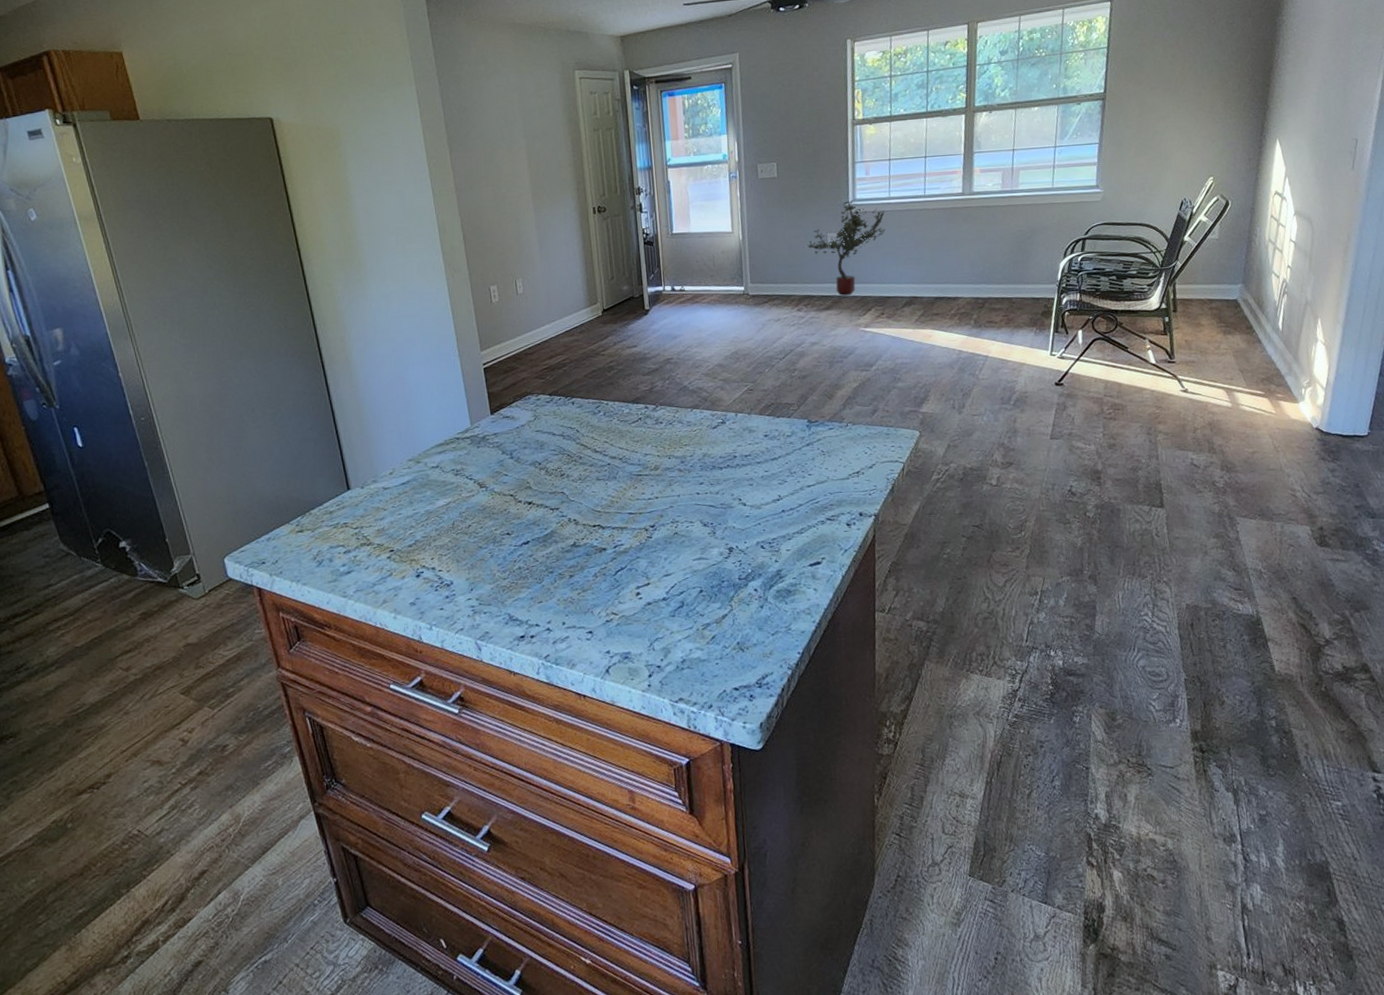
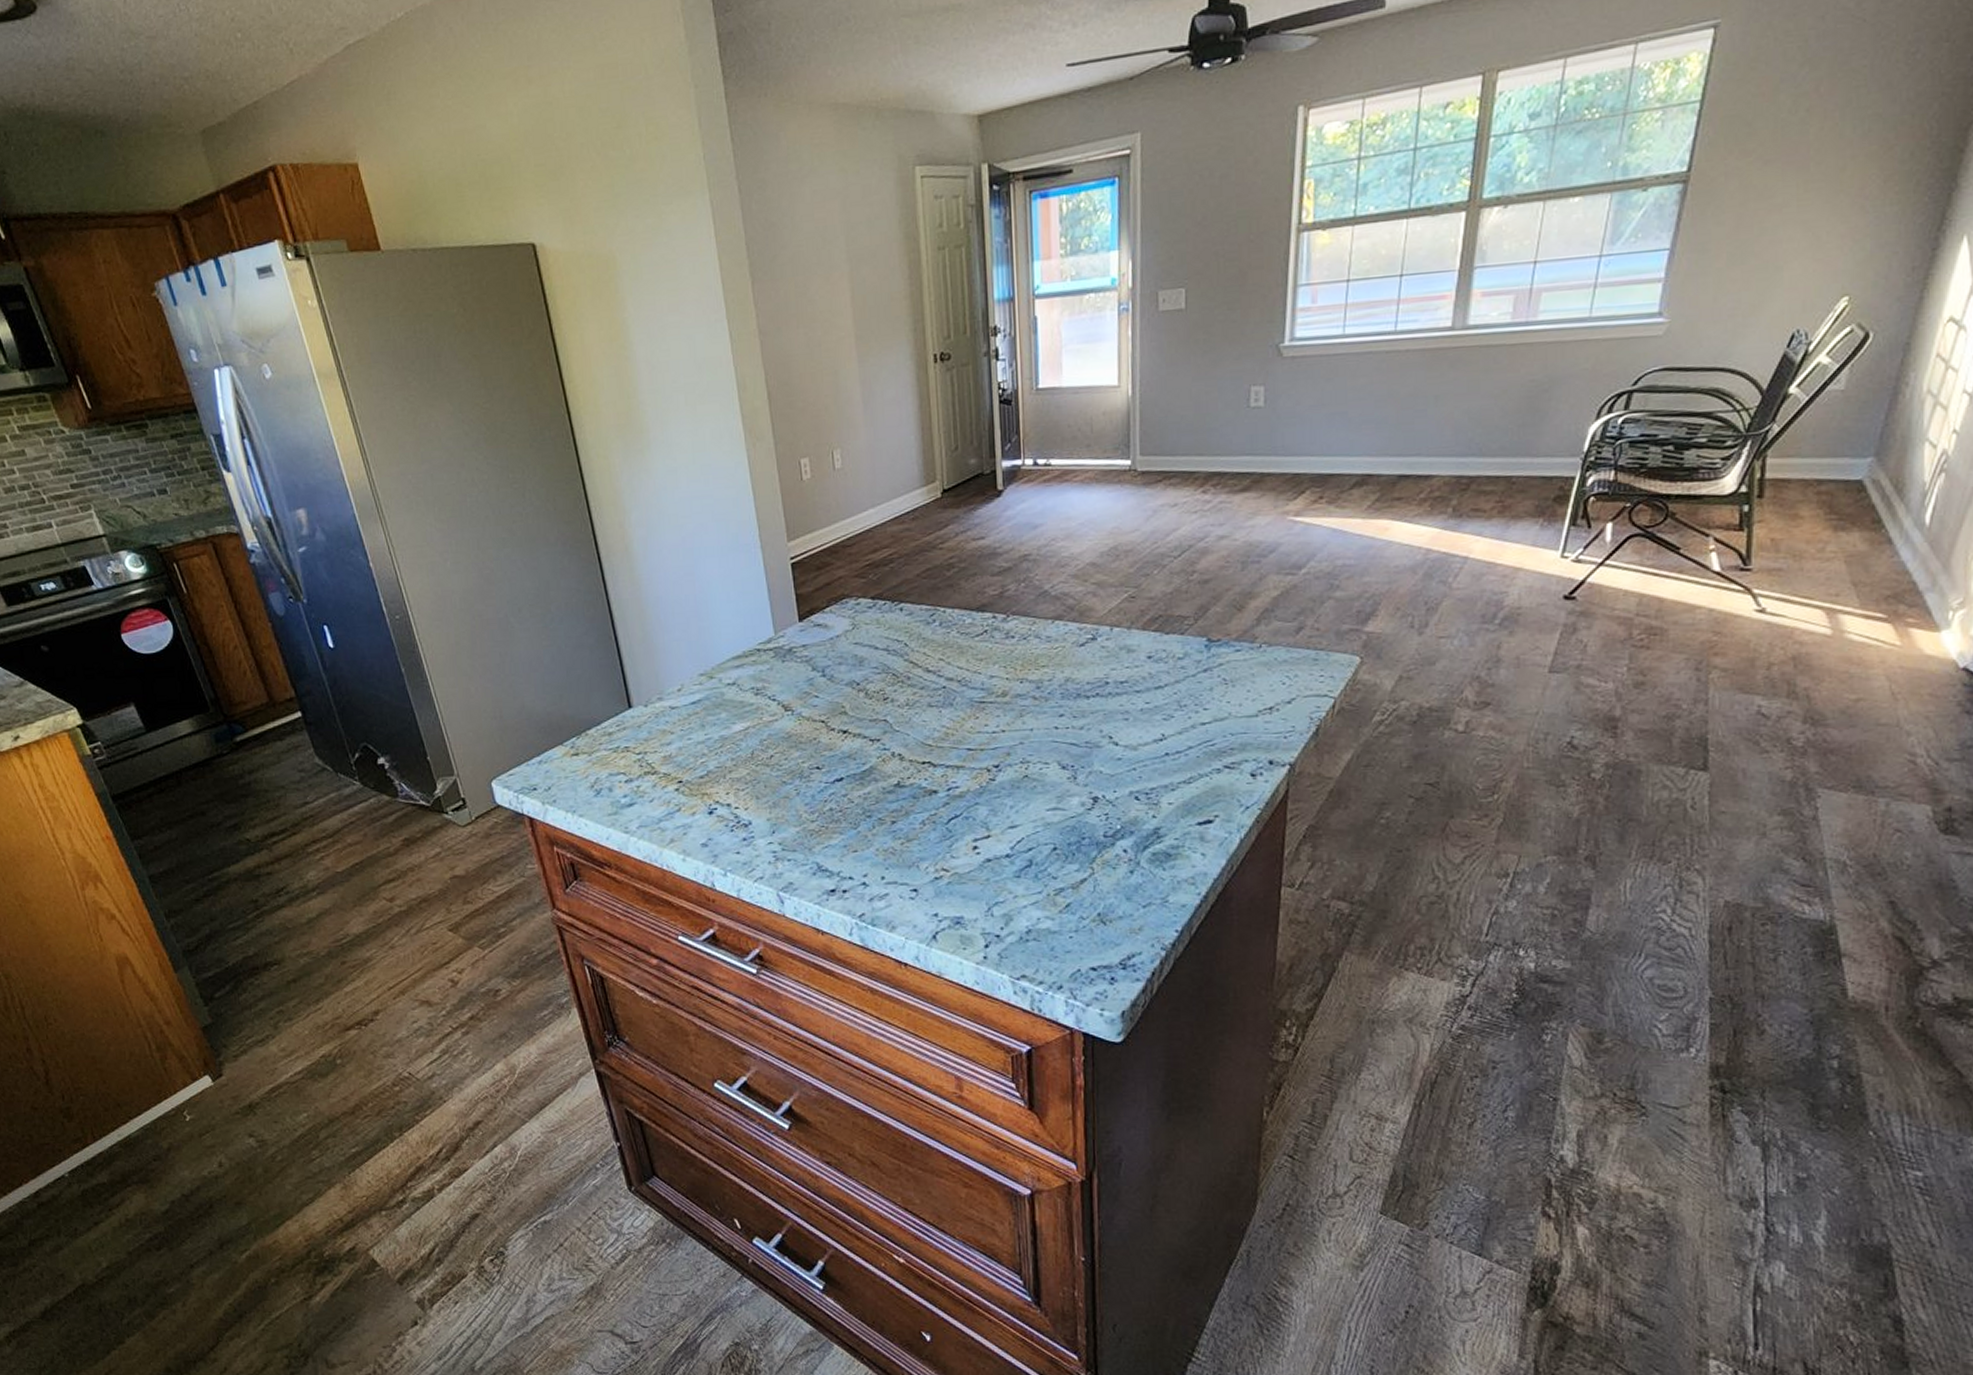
potted tree: present [807,201,885,296] -> none [1221,340,1335,474]

